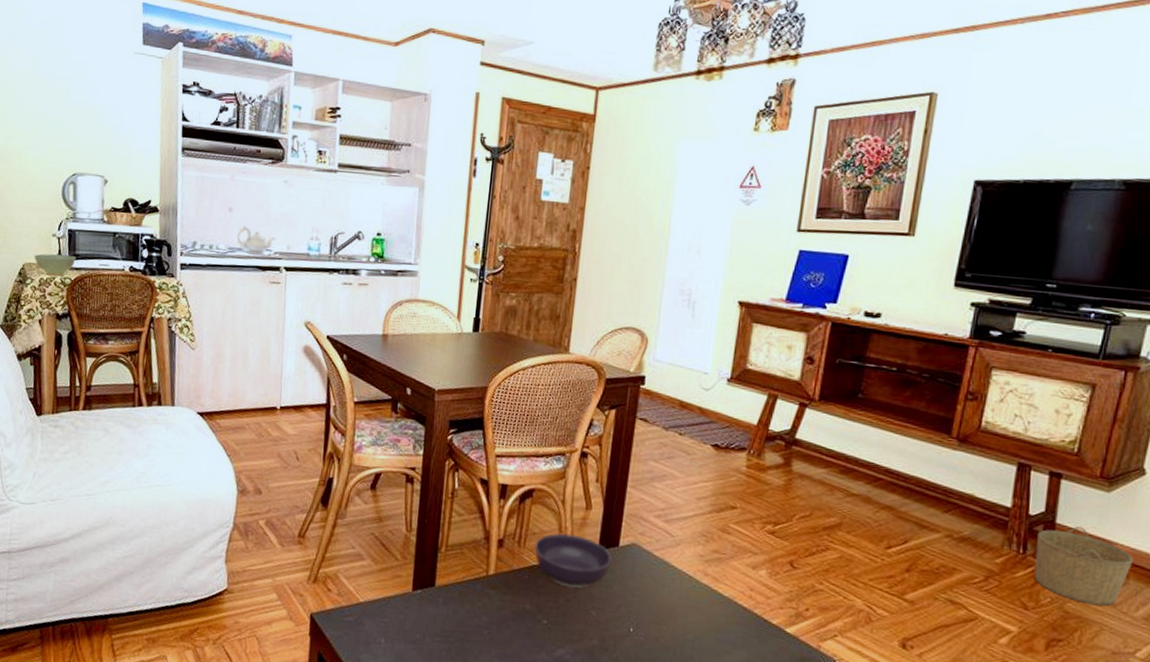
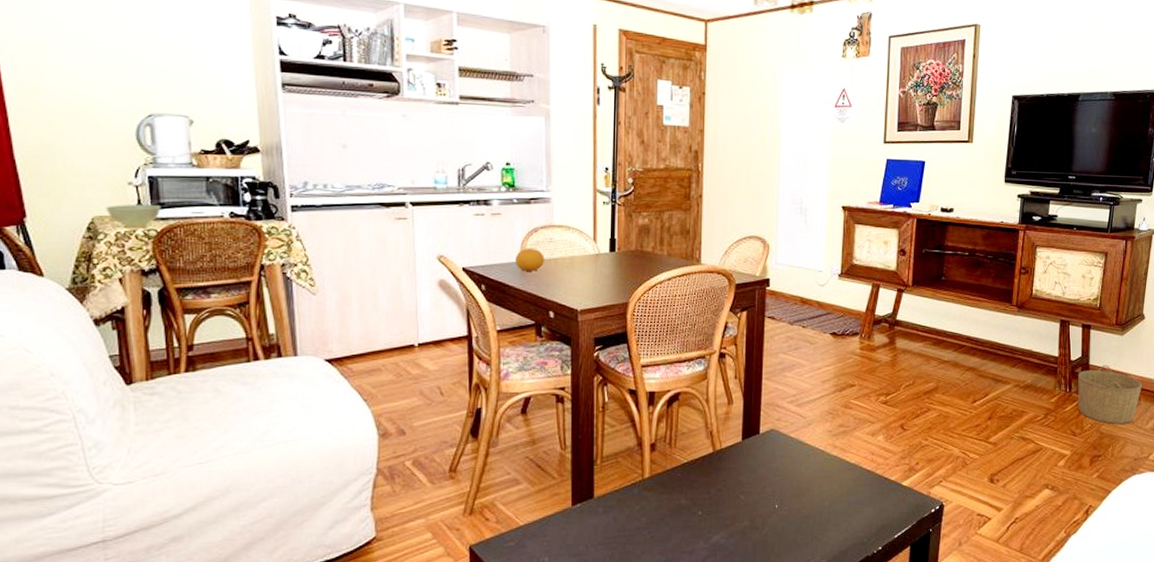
teapot: present [236,226,276,256] -> none [354,162,399,192]
fruit: none [378,321,407,345] -> present [516,248,544,271]
bowl: present [534,533,612,588] -> none [684,429,754,478]

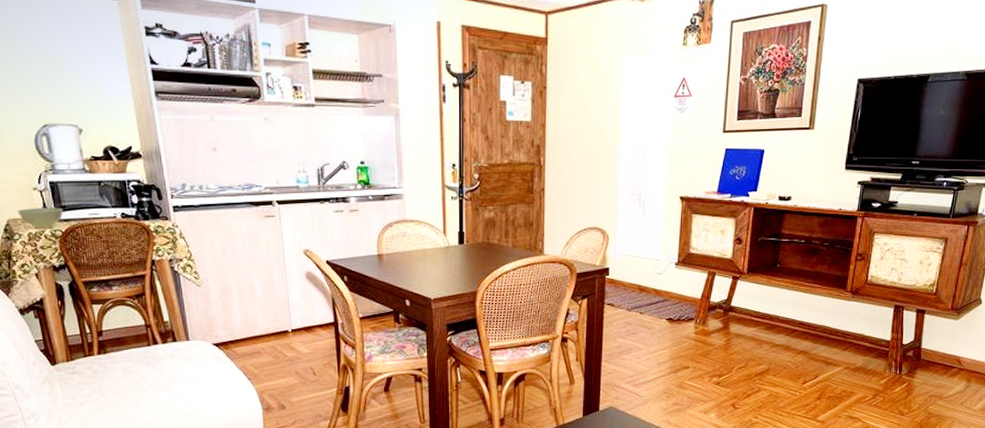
fruit: present [516,248,544,271] -> none [373,242,399,263]
basket: present [1078,364,1142,425] -> none [907,348,974,405]

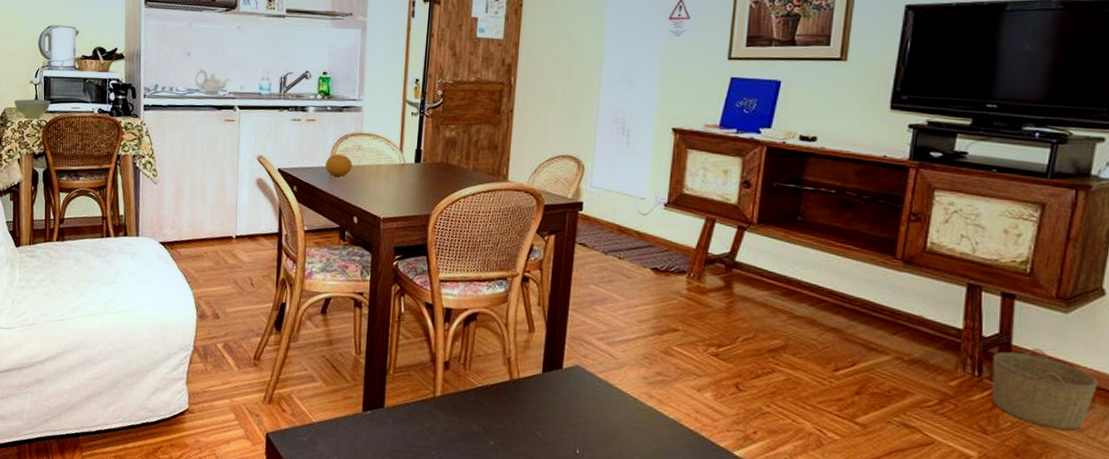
teapot: none [225,164,265,192] -> present [194,69,231,96]
fruit: none [373,242,399,263] -> present [325,154,353,177]
basket: none [907,348,974,405] -> present [992,347,1098,431]

